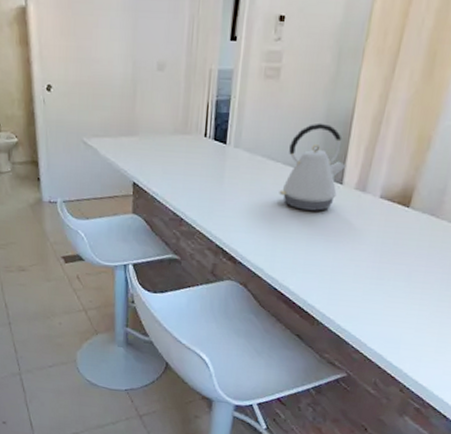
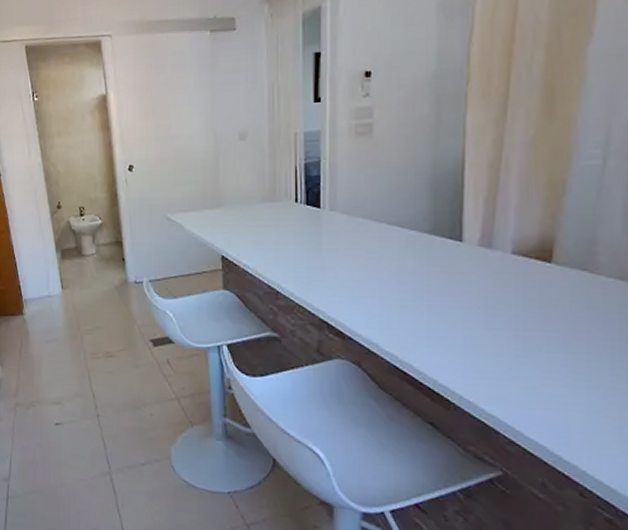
kettle: present [279,123,346,211] -> none [387,176,464,274]

